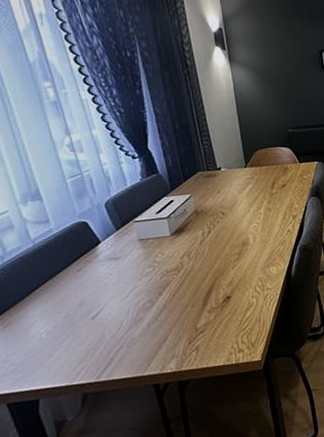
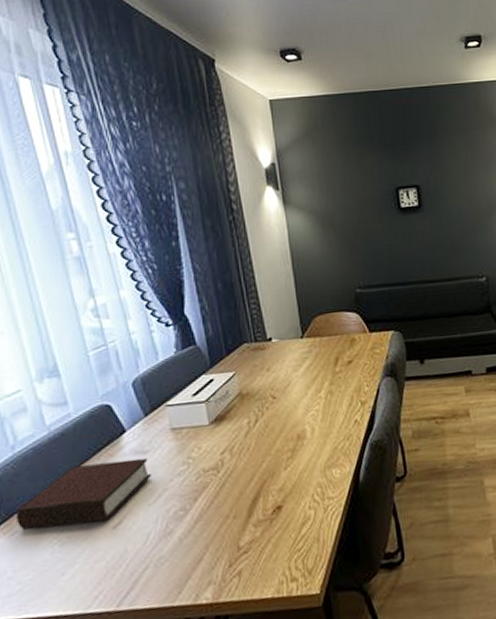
bible: none [7,263,124,323] -> present [15,458,152,530]

